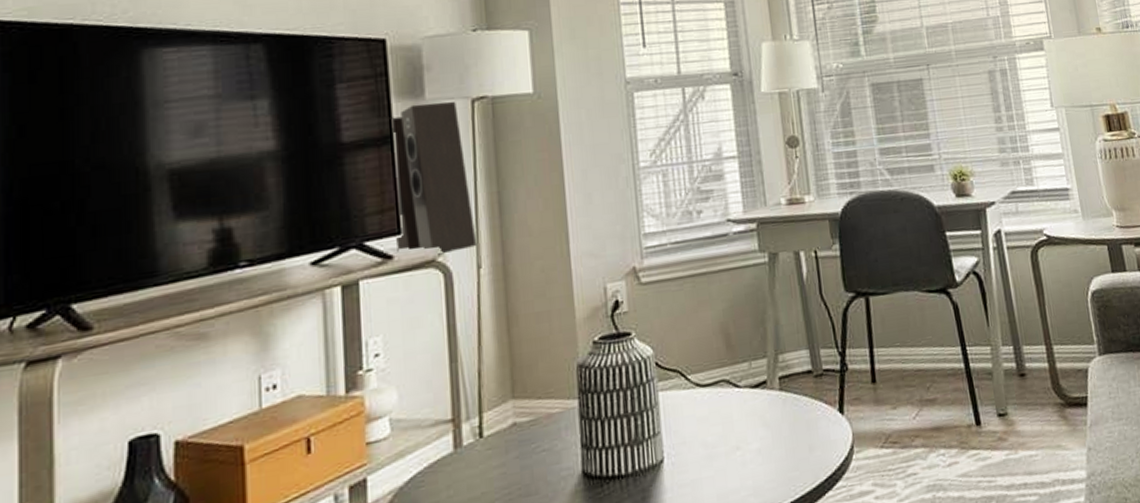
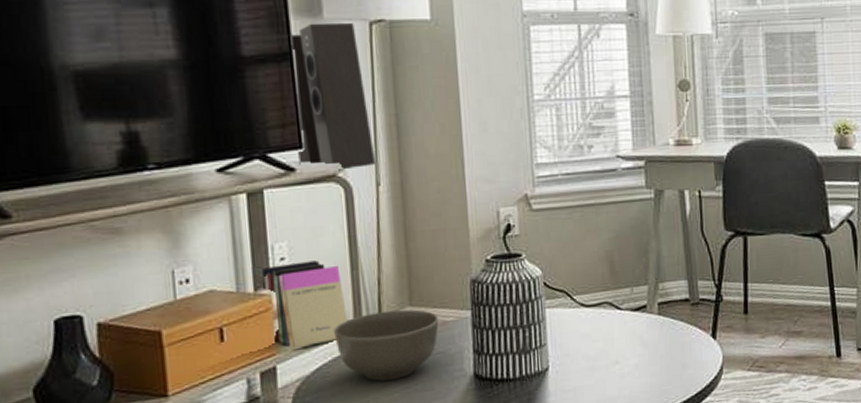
books: none [353,354,445,457] -> present [260,260,347,349]
bowl: none [430,402,544,488] -> present [334,309,439,381]

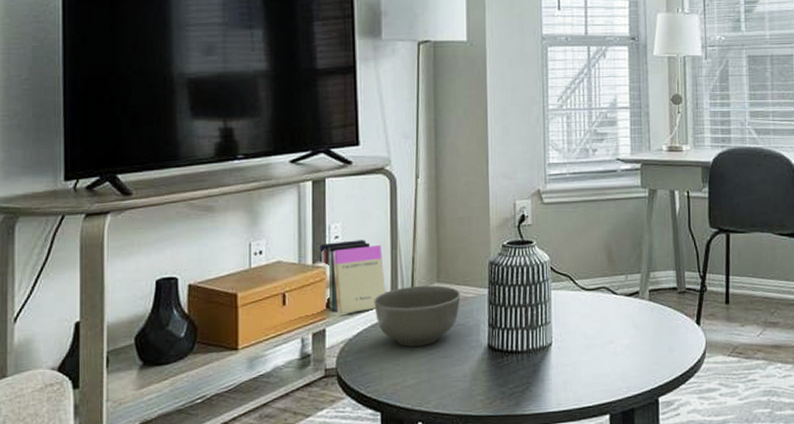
stereo: present [288,22,376,171] -> none [354,42,417,164]

